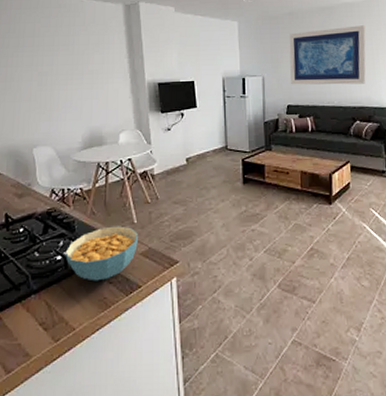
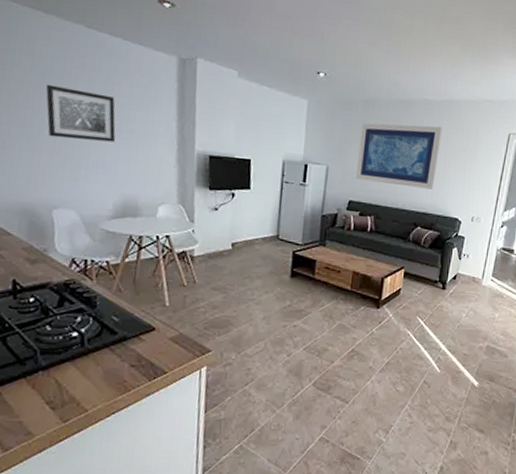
wall art: none [21,44,78,87] -> present [45,84,116,142]
cereal bowl: present [65,226,138,281] -> none [82,306,169,363]

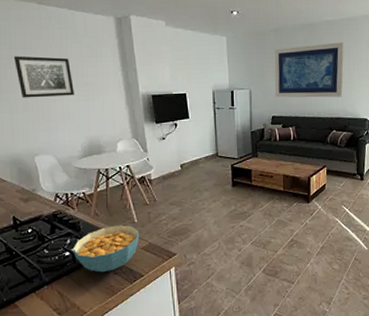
cereal bowl: none [82,306,169,363] -> present [72,225,139,273]

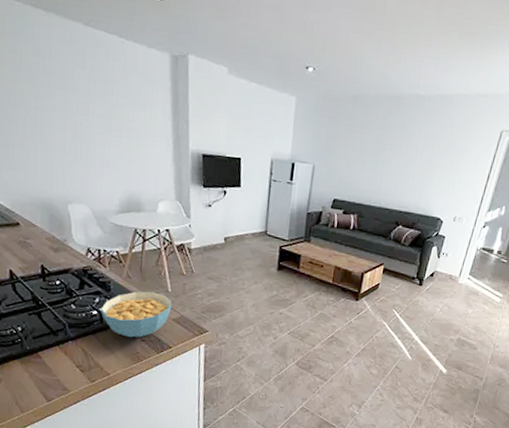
wall art: present [13,56,74,98] -> none [52,84,117,142]
wall art: present [274,42,344,98] -> none [341,120,432,189]

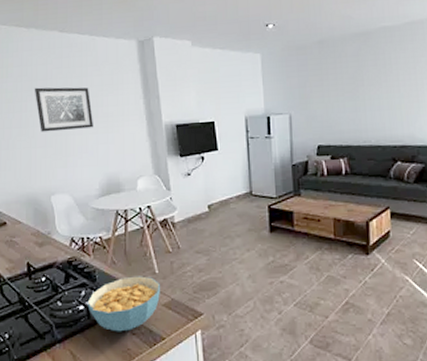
wall art: none [52,84,117,142] -> present [34,87,93,132]

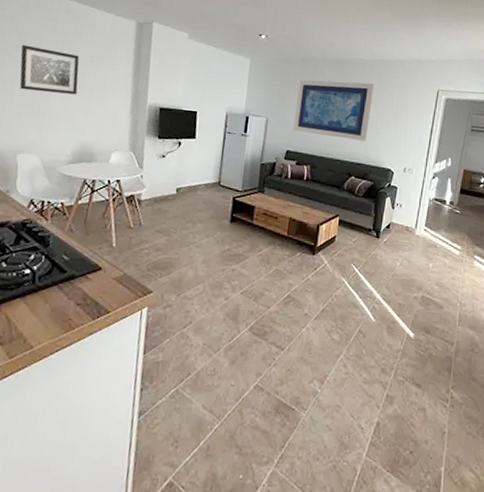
cereal bowl: present [87,276,160,332] -> none [34,246,115,301]
wall art: none [319,52,409,123] -> present [294,79,375,141]

